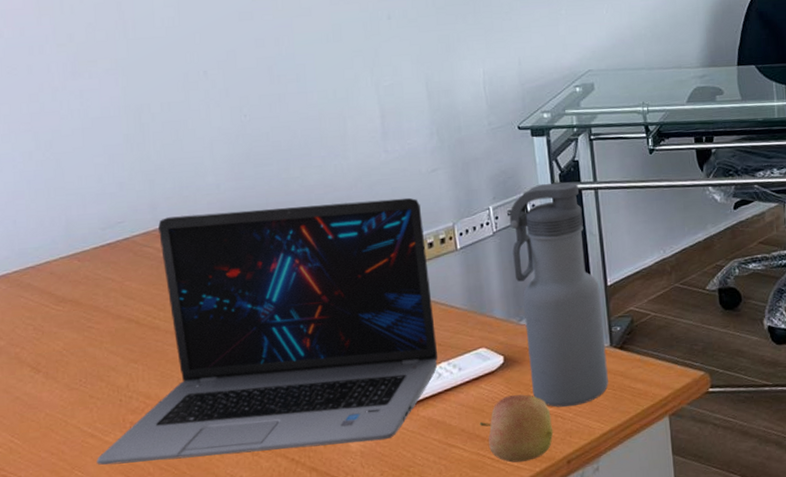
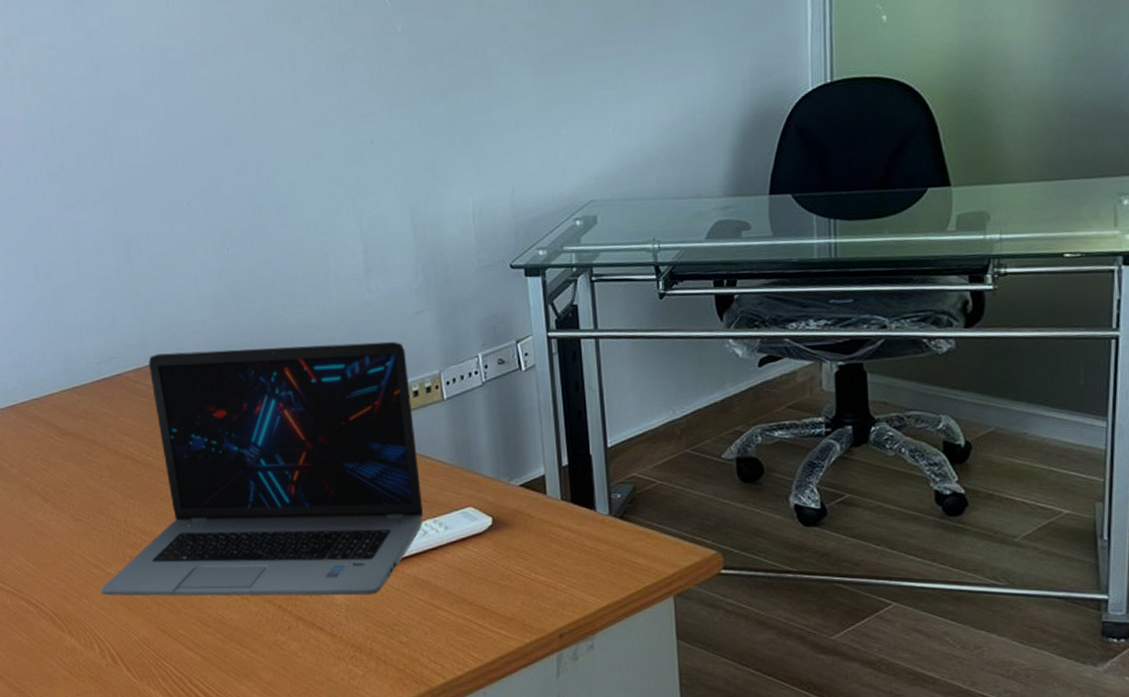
apple: present [479,394,554,463] -> none [466,560,545,632]
water bottle: present [509,182,609,408] -> none [499,329,606,578]

